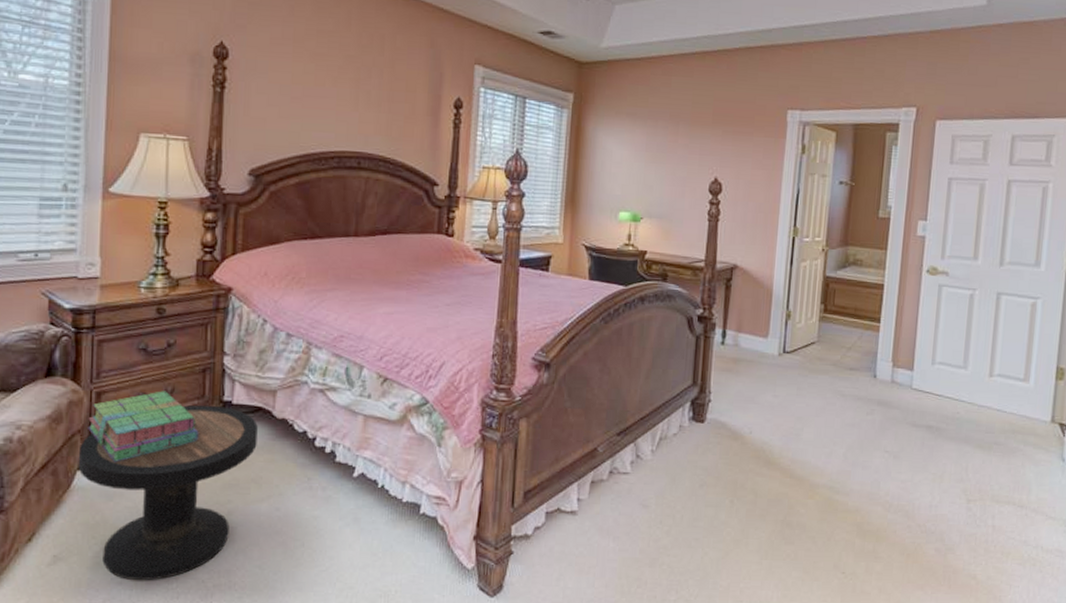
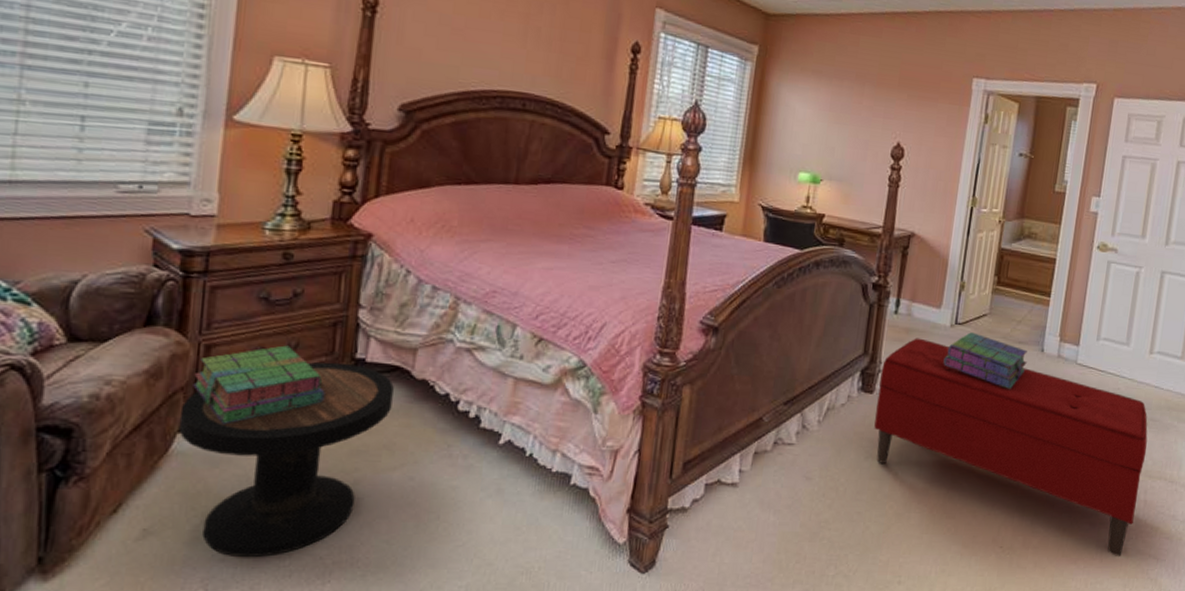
bench: none [707,367,992,582] -> present [874,338,1148,556]
stack of books: none [773,360,860,416] -> present [943,332,1027,389]

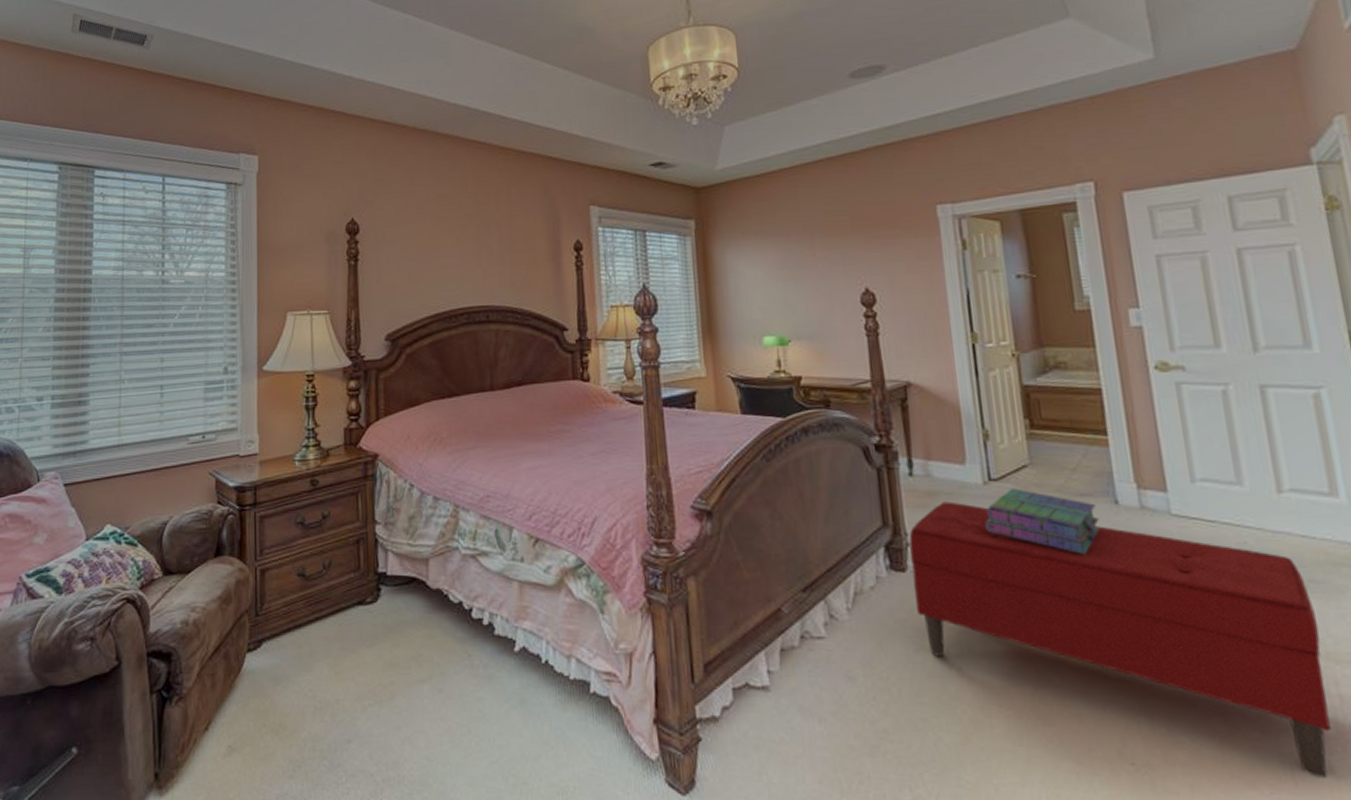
side table: present [178,362,394,558] -> none [247,577,414,775]
stack of books: present [193,345,325,424] -> none [254,565,357,643]

